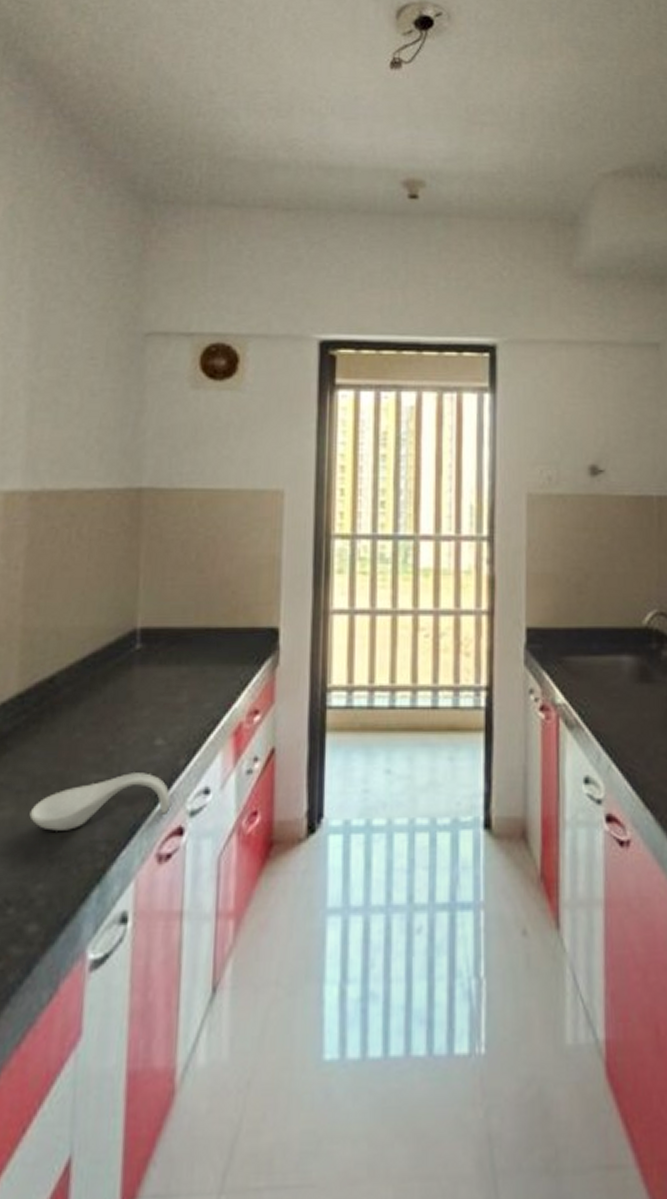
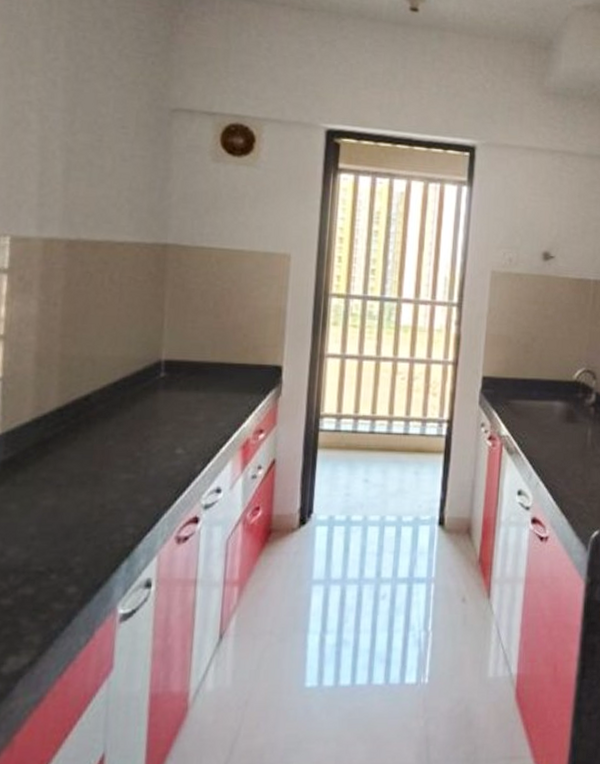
spoon rest: present [29,773,170,831] -> none [68,474,188,517]

